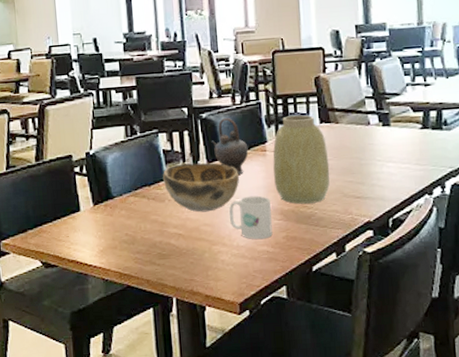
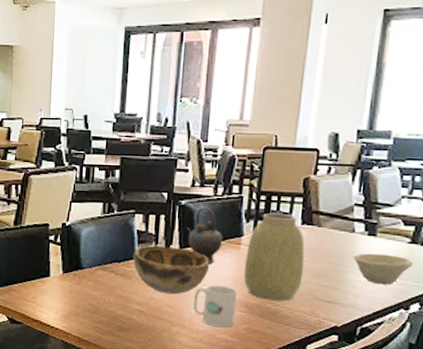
bowl: none [372,142,428,173] -> present [353,253,413,285]

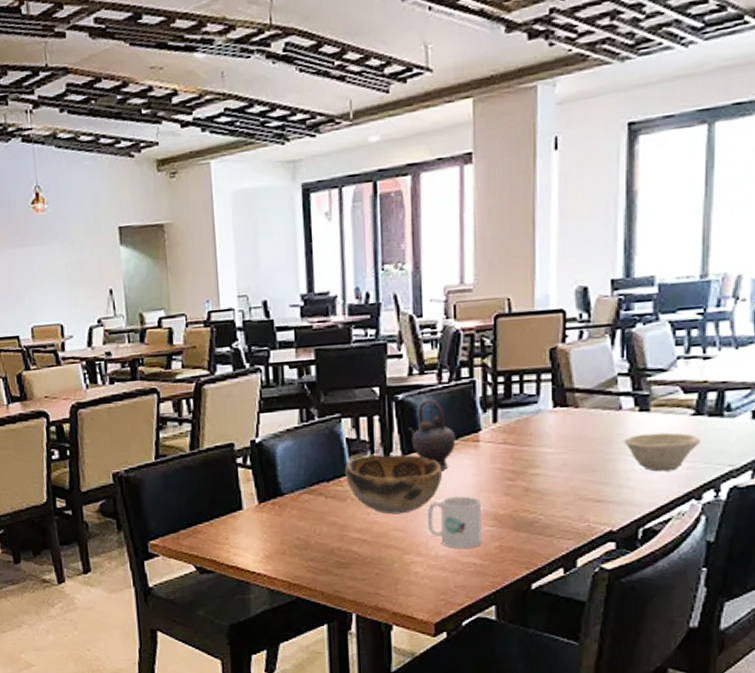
vase: present [244,213,305,301] -> none [487,396,563,508]

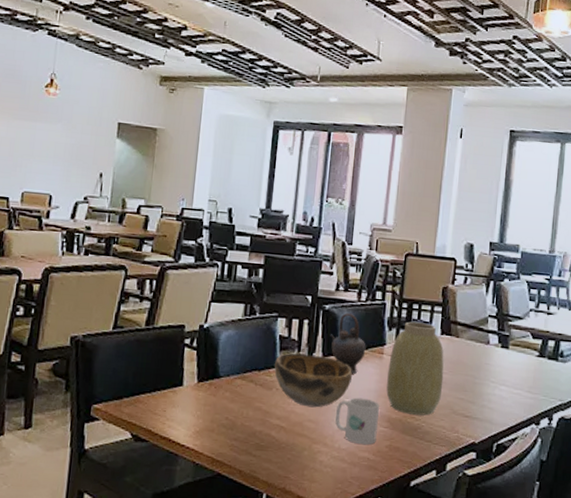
vase: none [487,396,563,508] -> present [386,321,444,416]
bowl: present [623,432,700,472] -> none [488,366,542,399]

